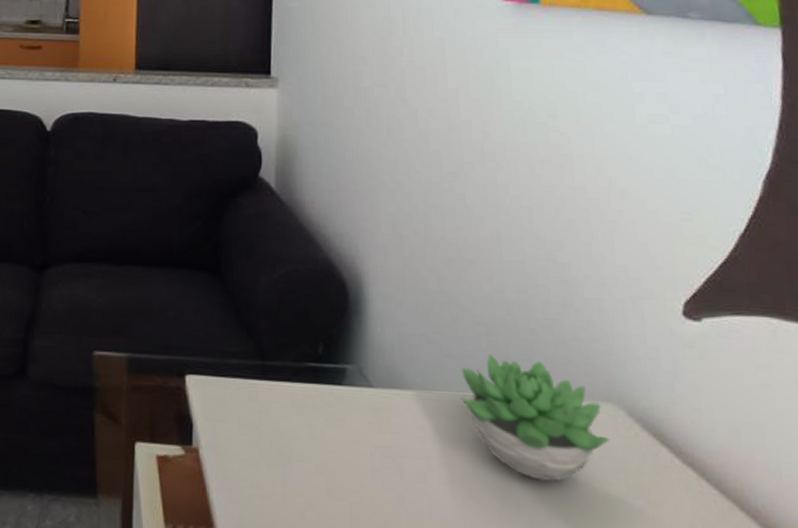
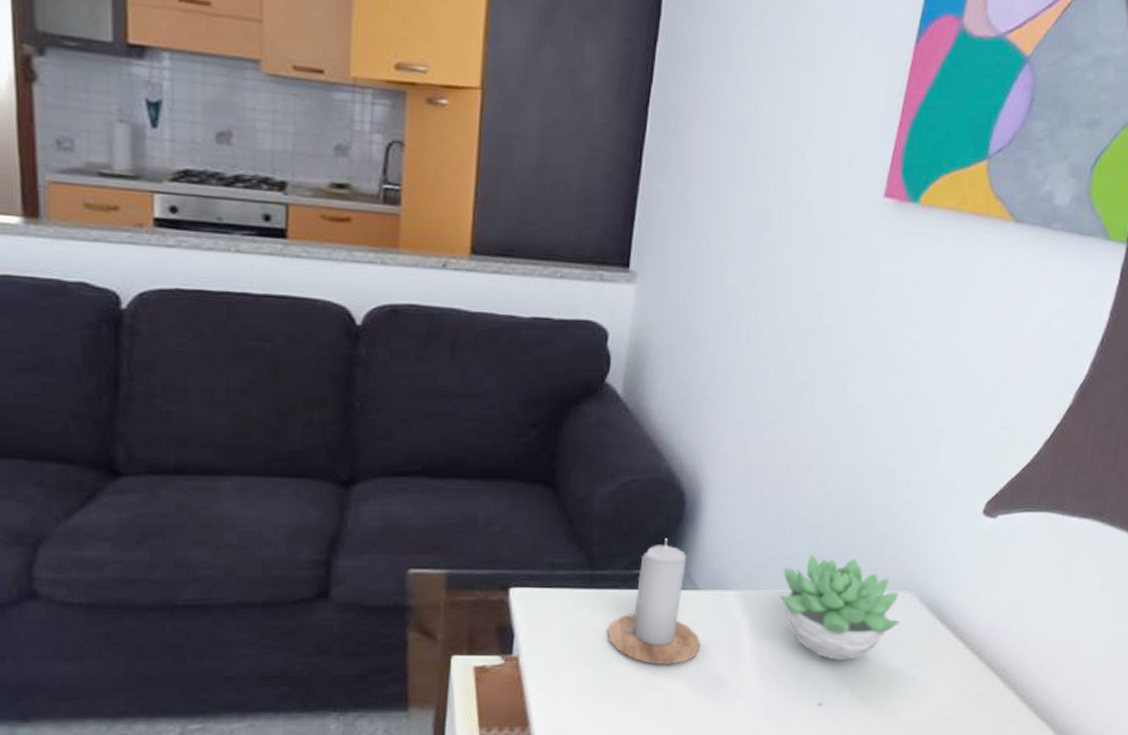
candle: none [283,330,383,471] -> present [607,538,701,665]

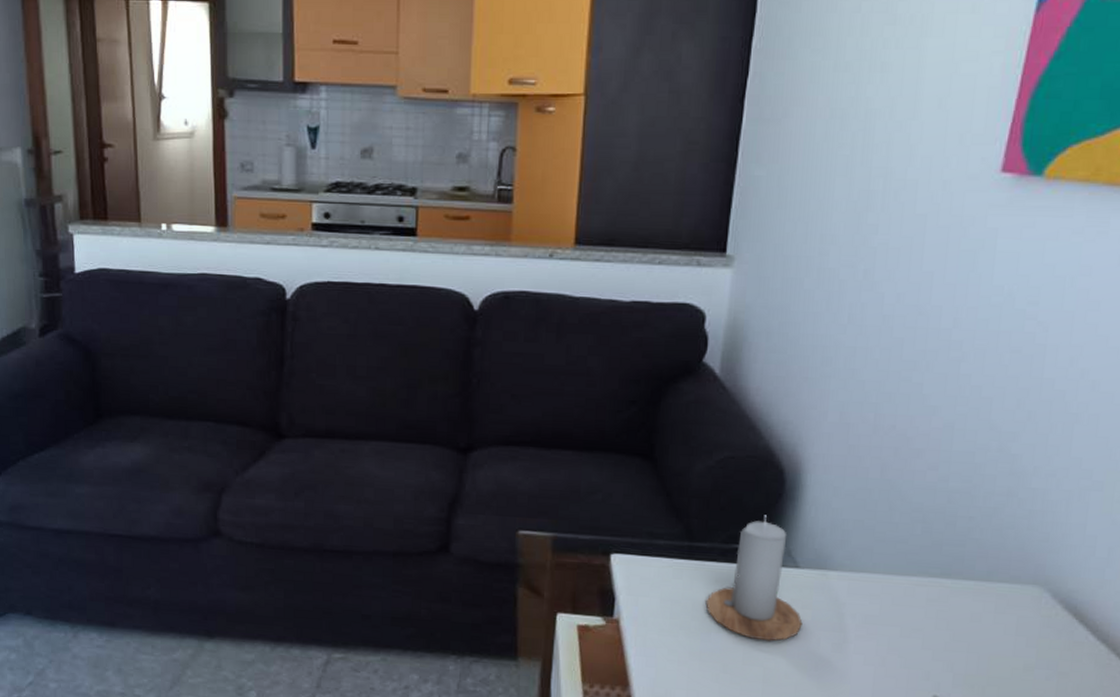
succulent plant: present [778,554,901,661] -> none [886,540,1030,654]

